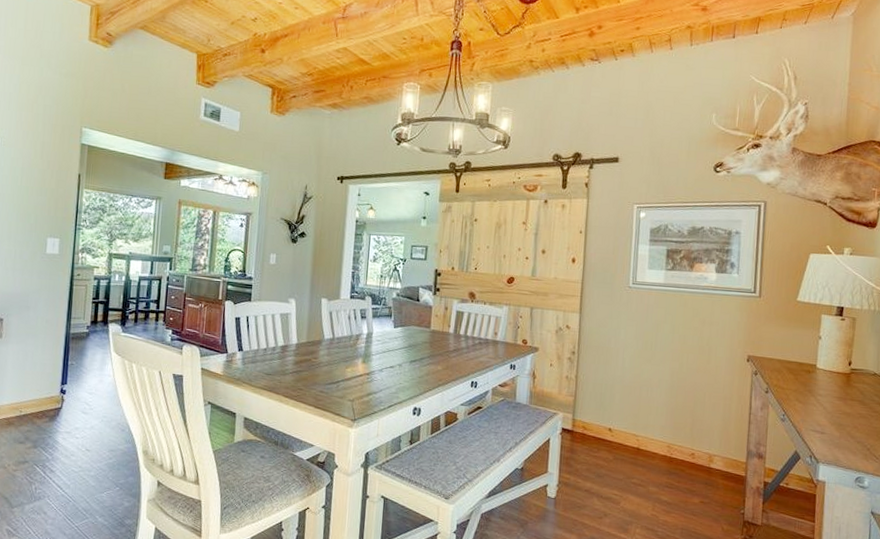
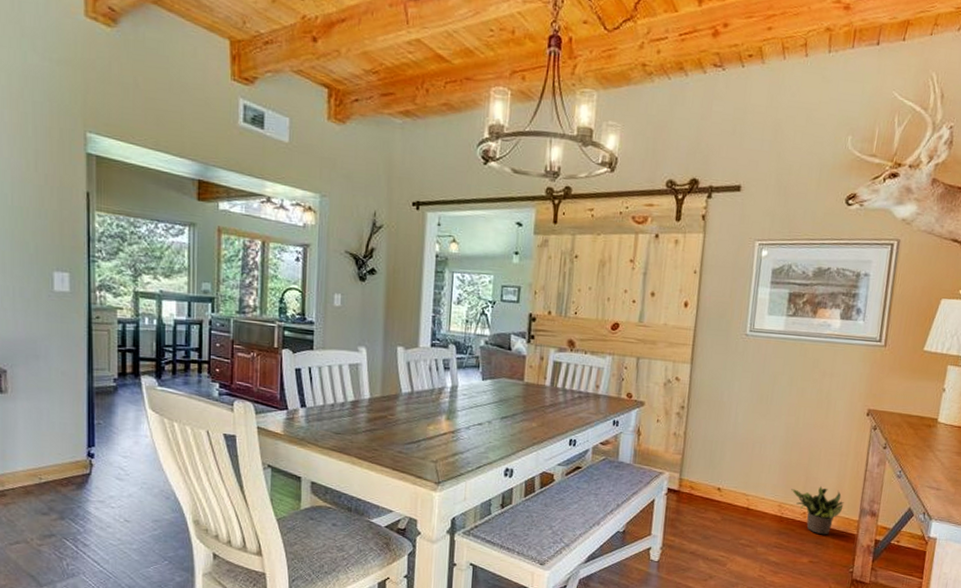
potted plant: none [679,428,731,476] -> present [791,486,844,535]

